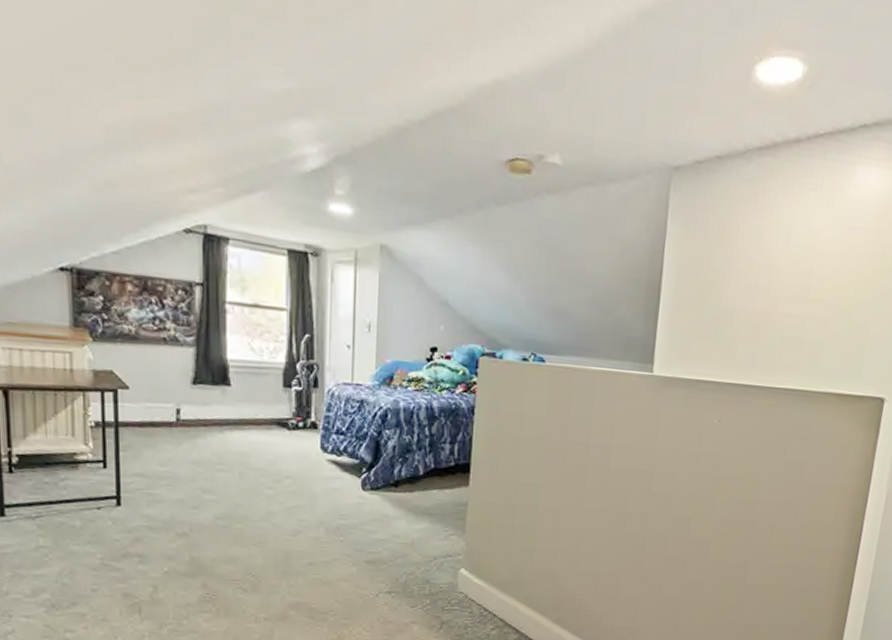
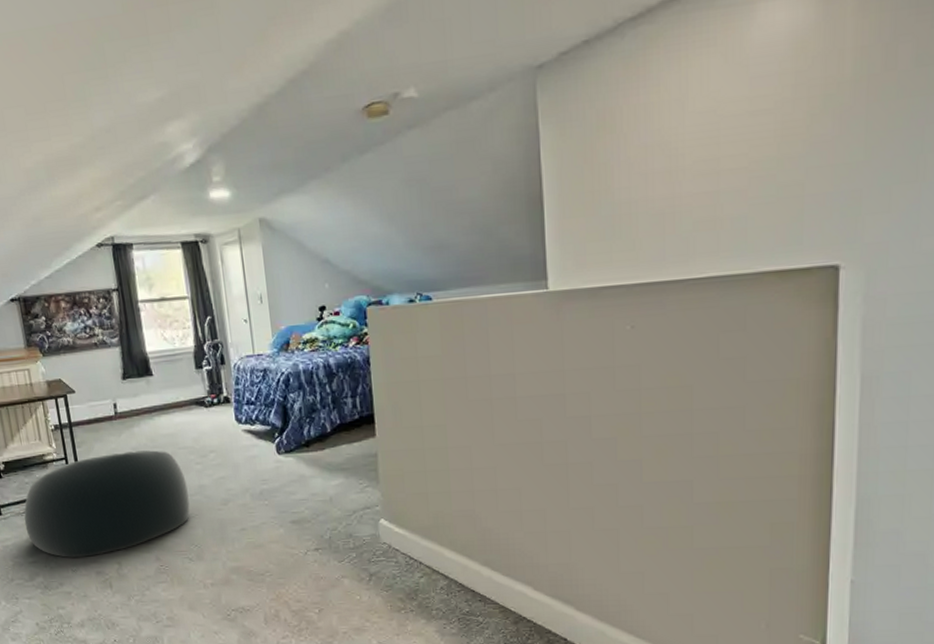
bean bag chair: none [35,464,253,576] -> present [24,450,190,558]

